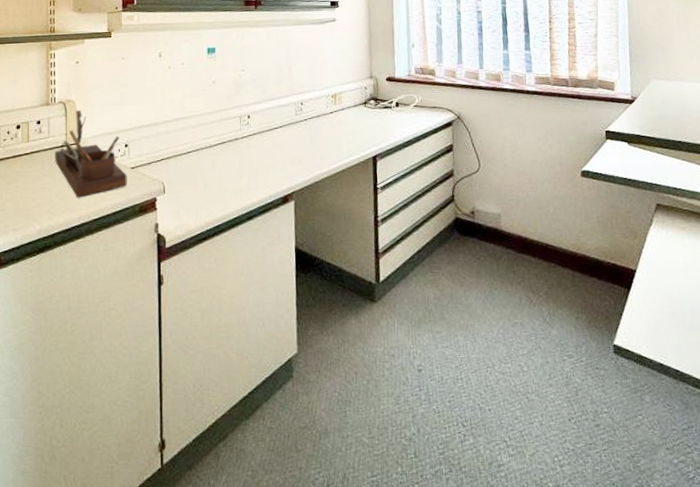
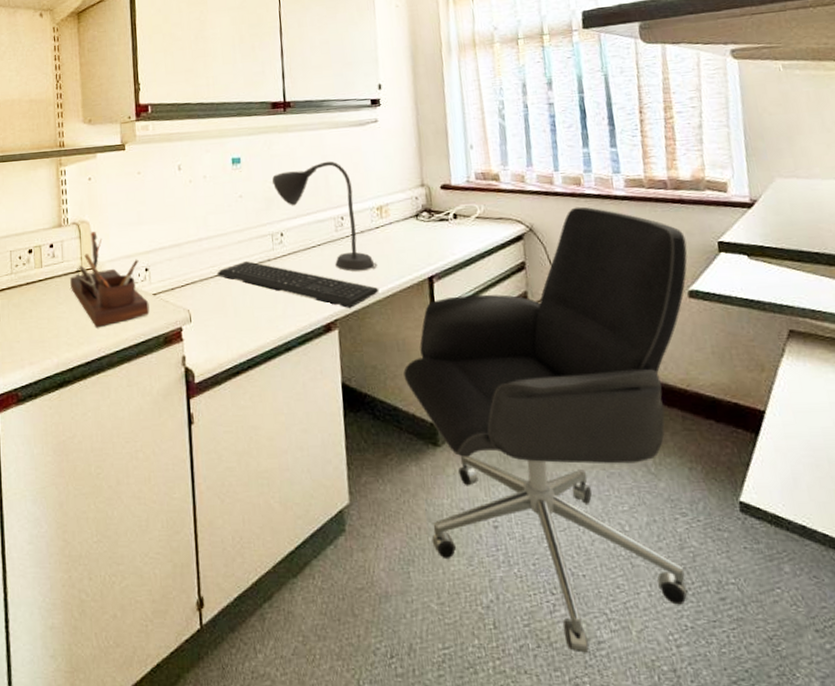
keyboard: none [189,140,331,182] -> present [216,261,379,308]
desk lamp: none [243,53,331,150] -> present [272,161,378,272]
office chair: none [348,99,582,475] -> present [403,206,689,653]

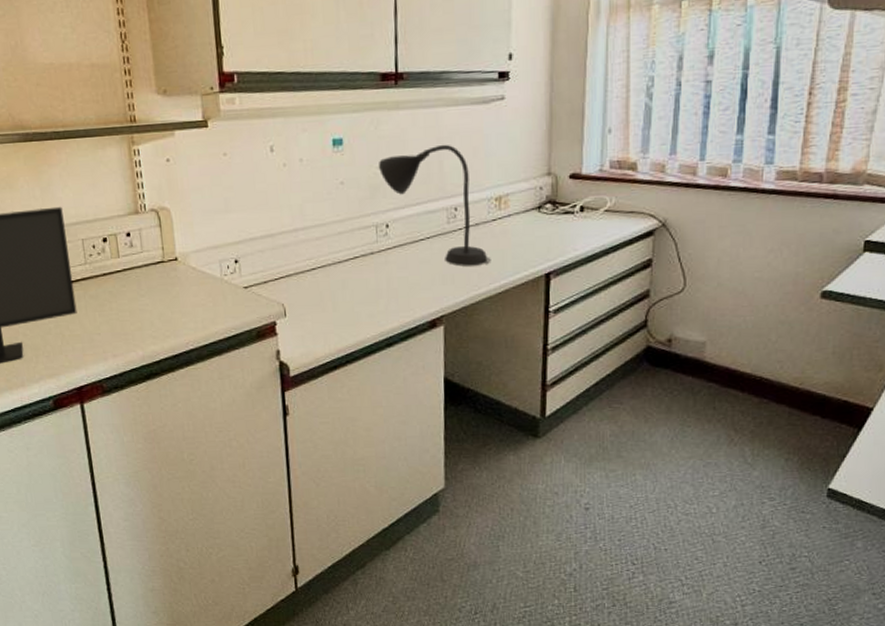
desk organizer: present [70,232,150,327] -> none [151,220,241,320]
keyboard: present [216,261,379,308] -> none [314,254,491,304]
office chair: present [403,206,689,653] -> none [510,200,831,610]

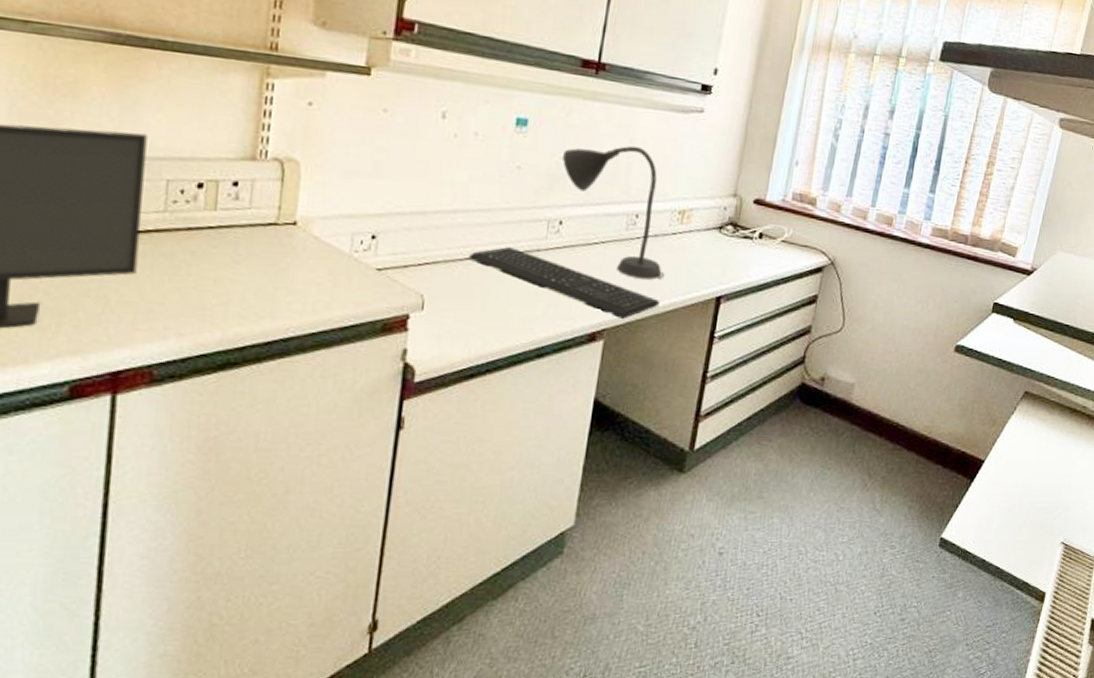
keyboard: none [314,254,491,304] -> present [468,247,660,318]

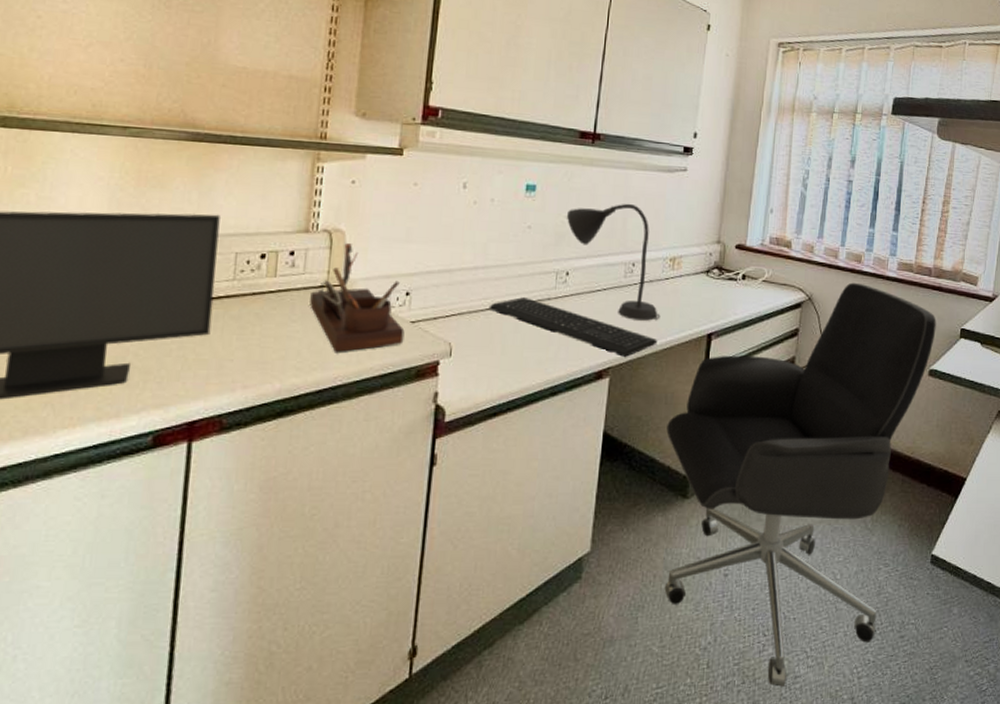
desk organizer: none [257,175,370,300] -> present [310,243,405,352]
office chair: none [653,247,968,667] -> present [664,282,936,687]

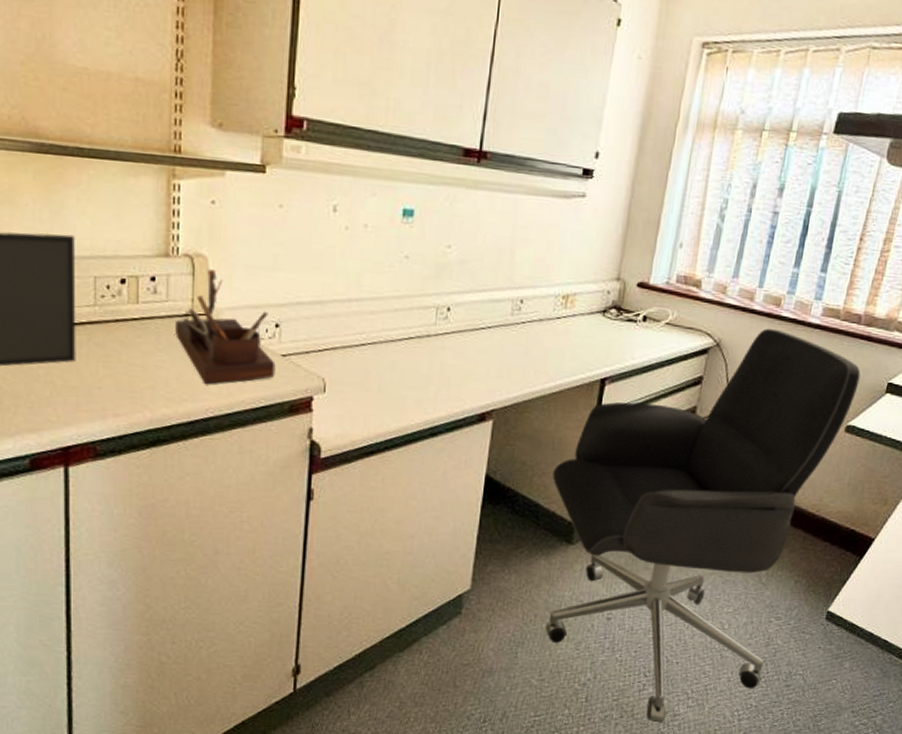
keyboard: present [488,297,658,357] -> none [363,333,546,400]
desk lamp: present [567,203,661,321] -> none [448,232,550,363]

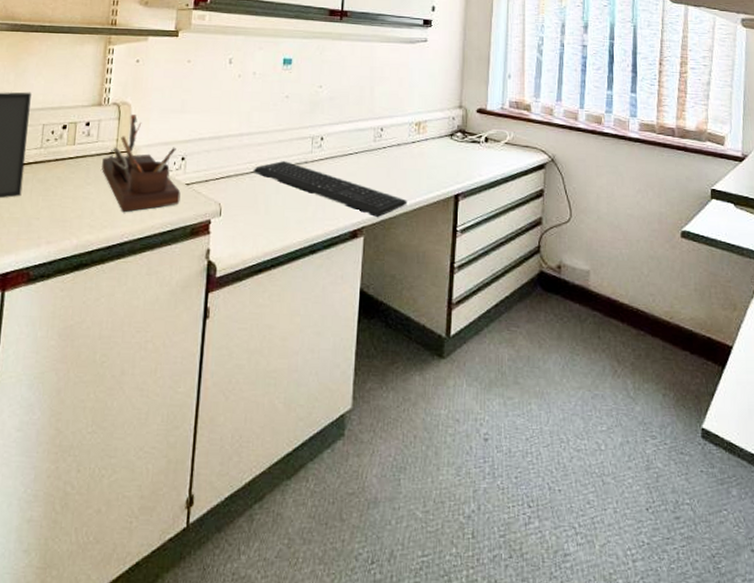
keyboard: none [363,333,546,400] -> present [253,161,408,217]
office chair: present [545,328,861,723] -> none [420,143,685,565]

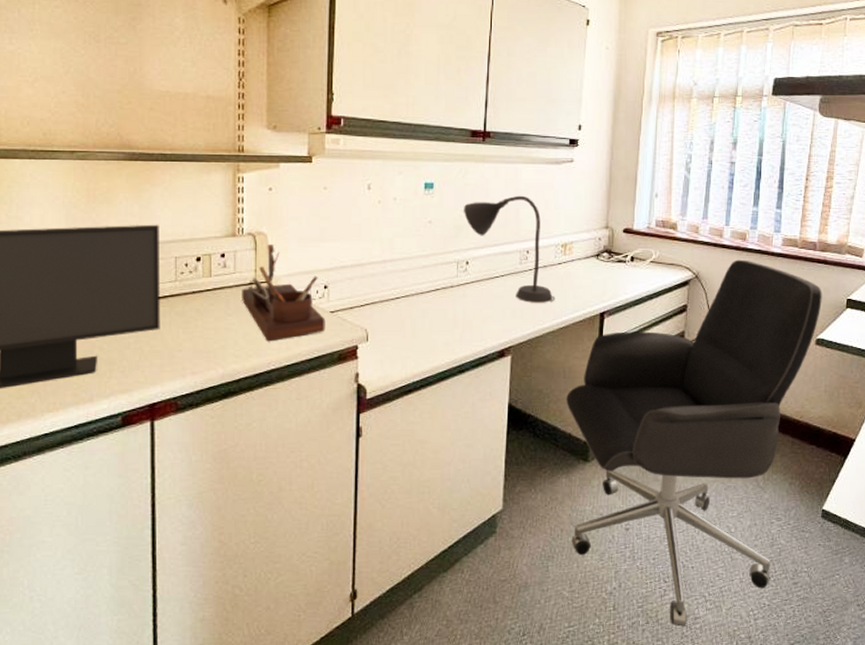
keyboard: present [253,161,408,217] -> none [398,286,554,336]
desk lamp: none [320,73,409,183] -> present [464,195,556,303]
office chair: none [420,143,685,565] -> present [566,259,822,627]

